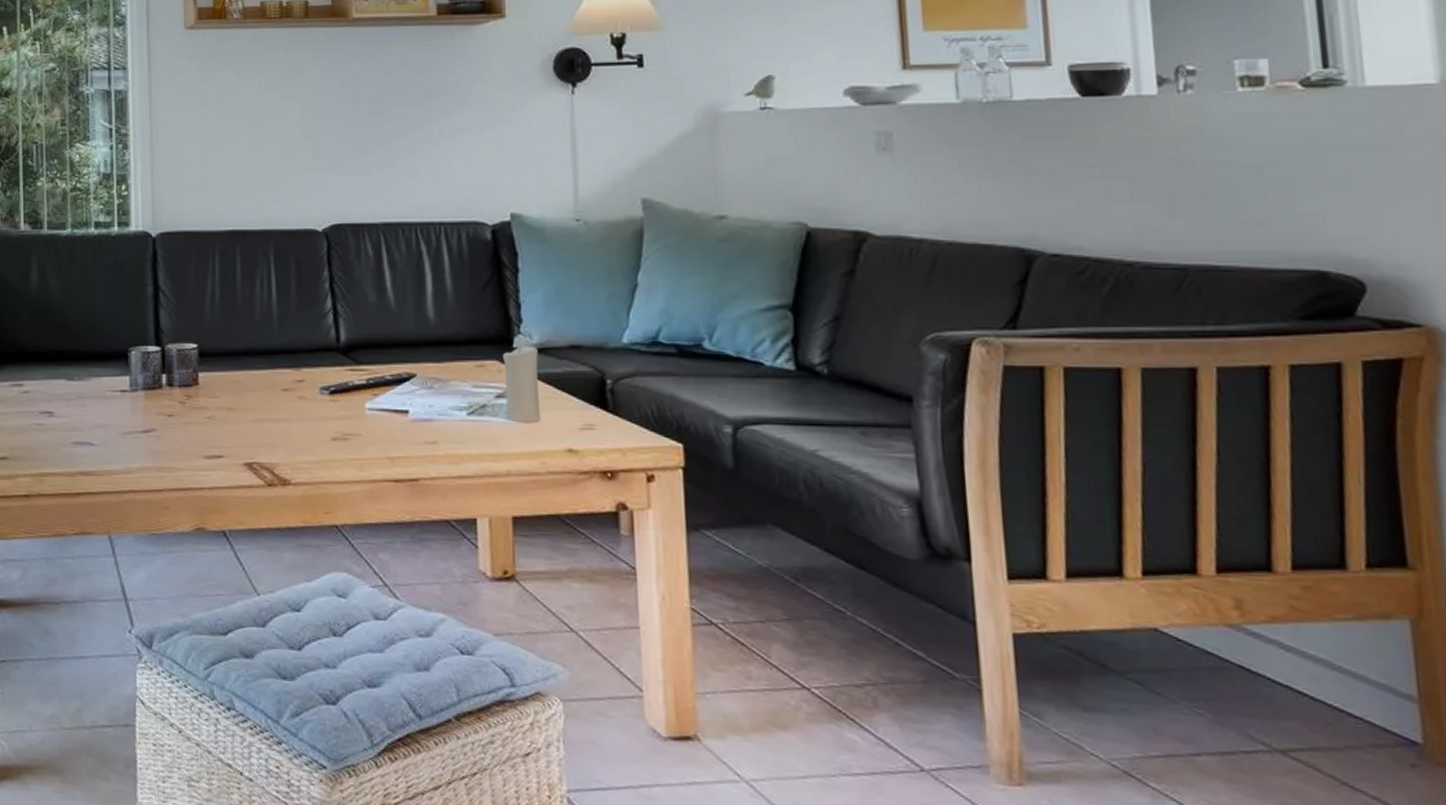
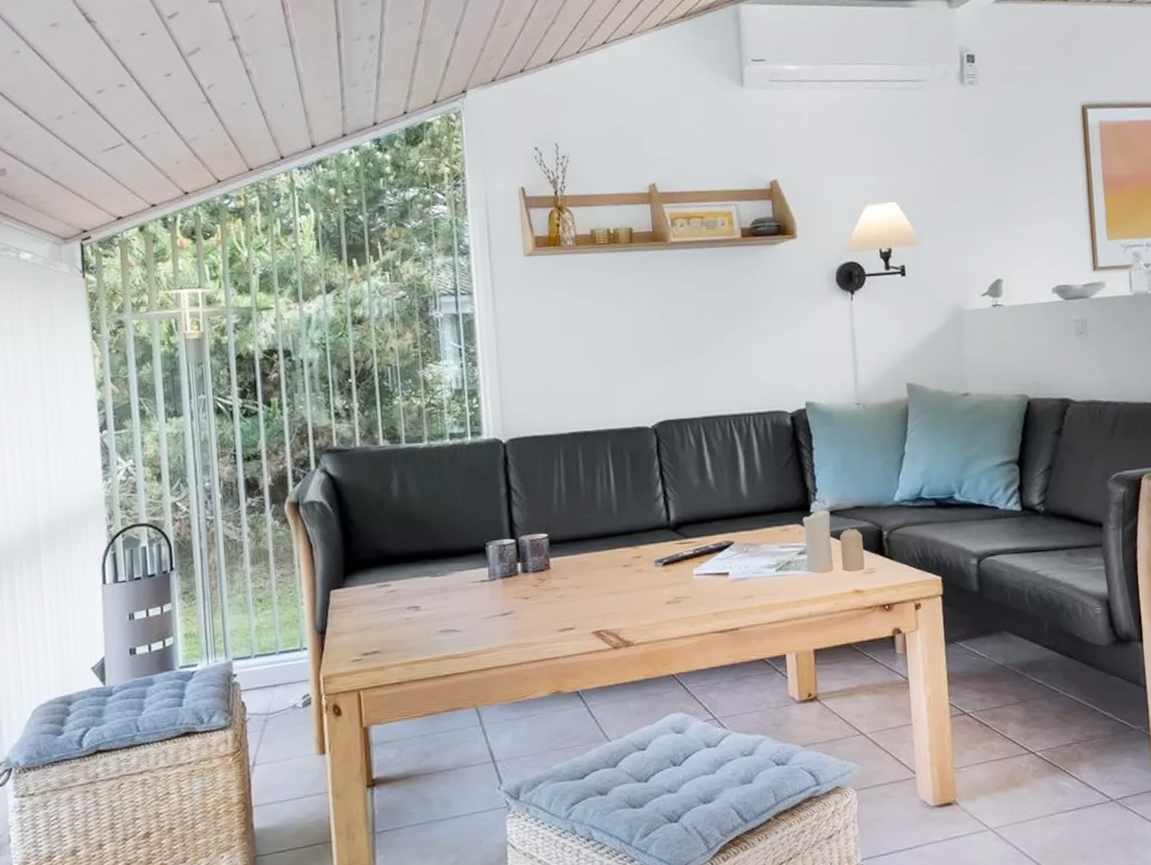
candle: none [549,372,581,426] -> present [839,528,865,572]

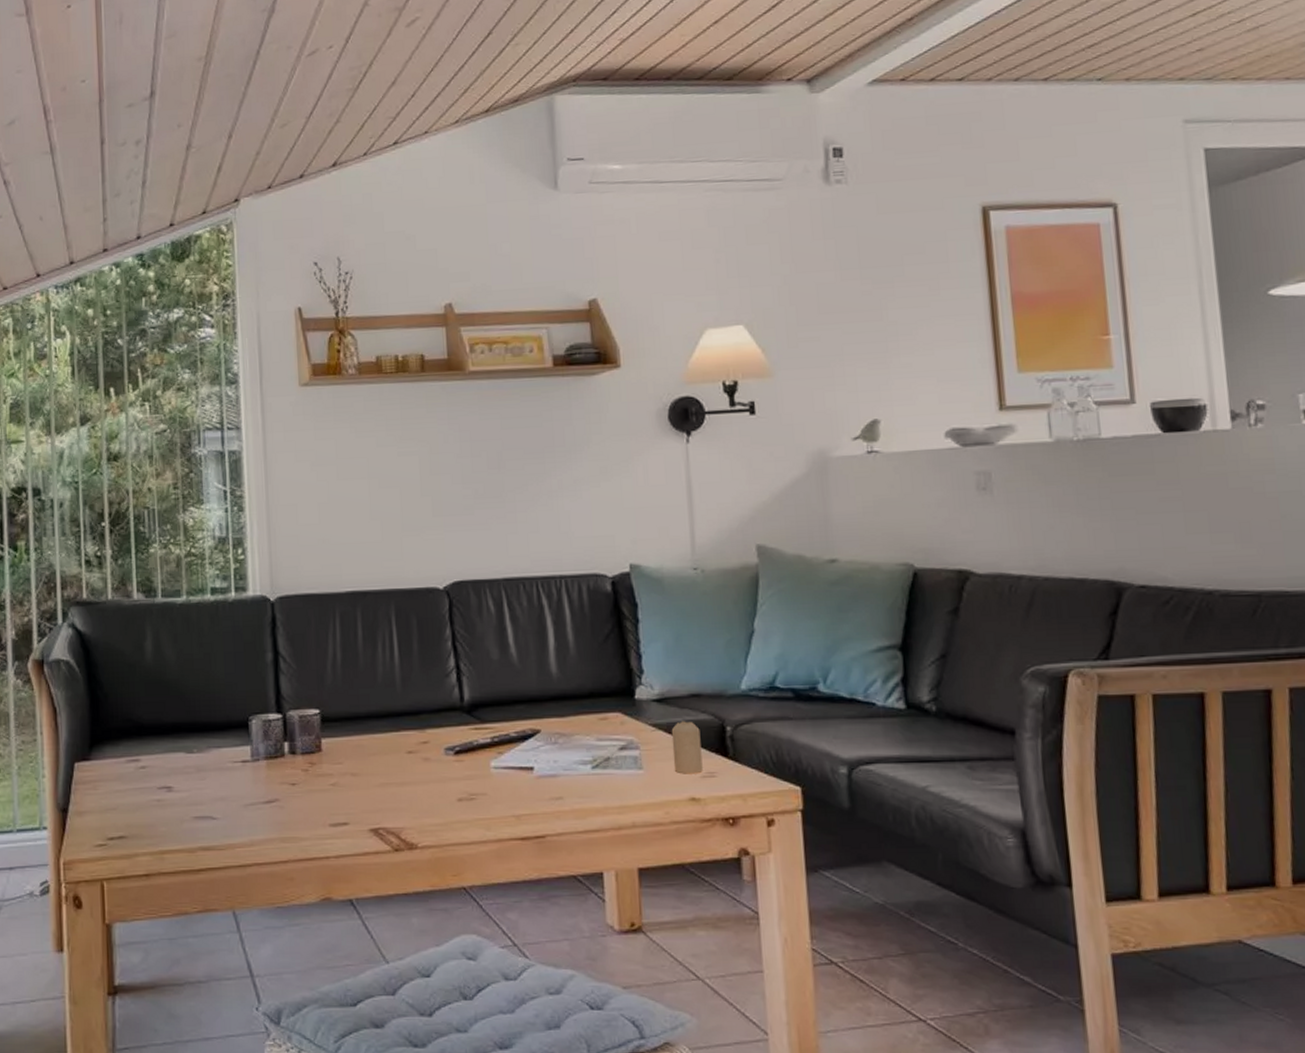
candle: present [802,509,834,574] -> none [624,695,664,774]

